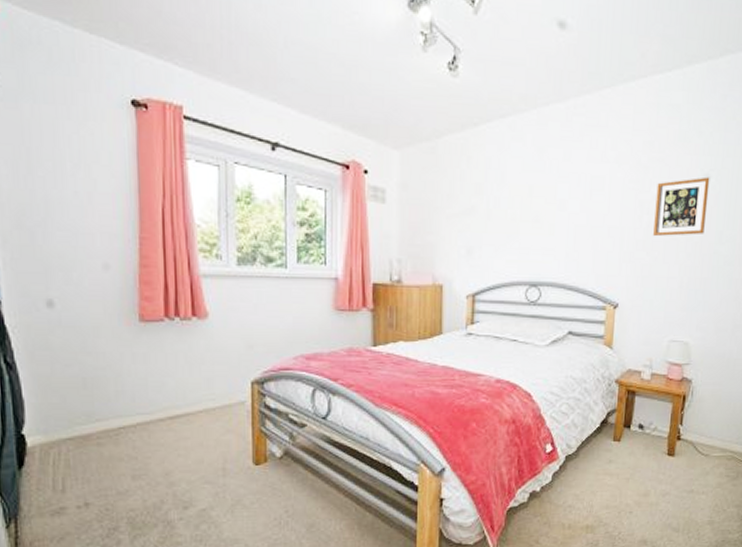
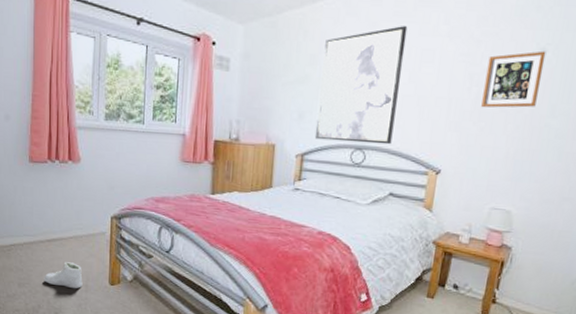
sneaker: none [166,442,219,475] -> present [44,262,83,289]
wall art: none [485,152,576,279] -> present [314,26,408,145]

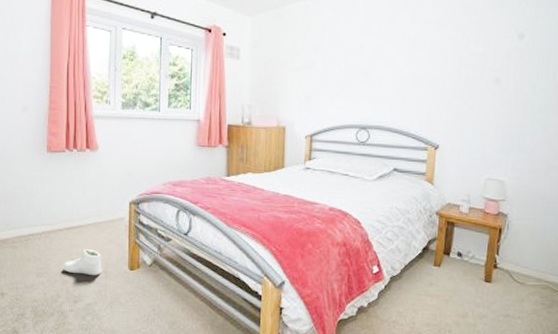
wall art: present [314,26,408,145] -> none [322,15,401,124]
picture frame: present [481,51,546,108] -> none [471,35,524,88]

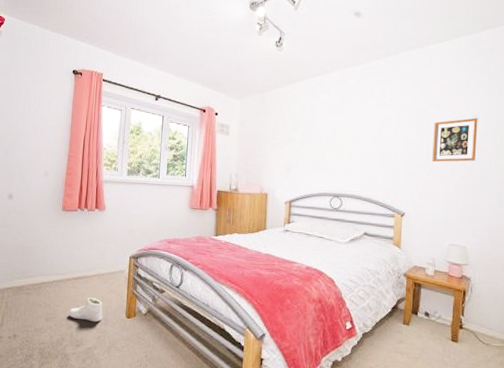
picture frame: none [471,35,524,88] -> present [432,117,478,162]

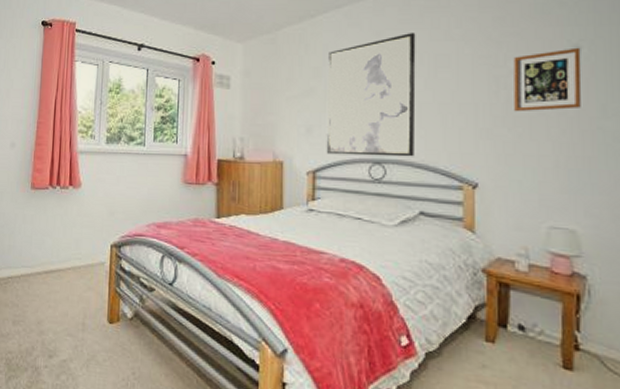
sneaker: present [68,297,103,323] -> none [39,296,80,328]
wall art: none [299,100,369,193] -> present [326,33,416,157]

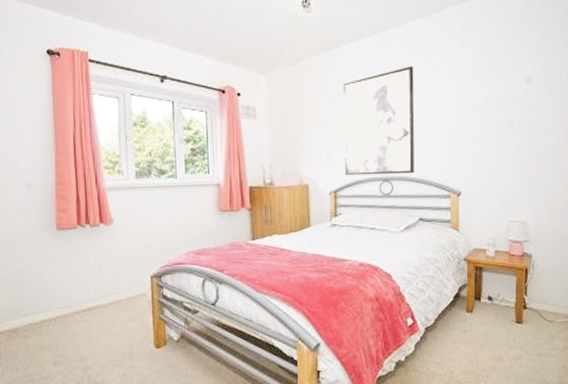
picture frame: present [513,47,582,112] -> none [486,79,532,133]

